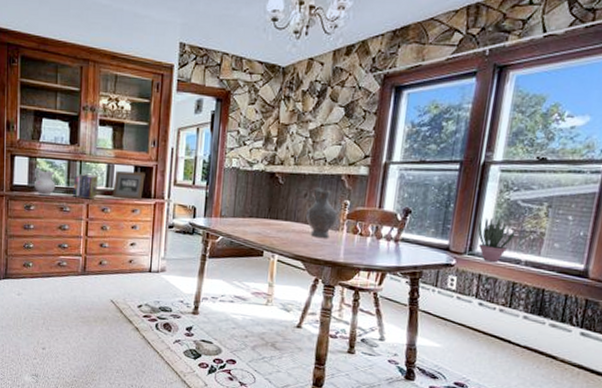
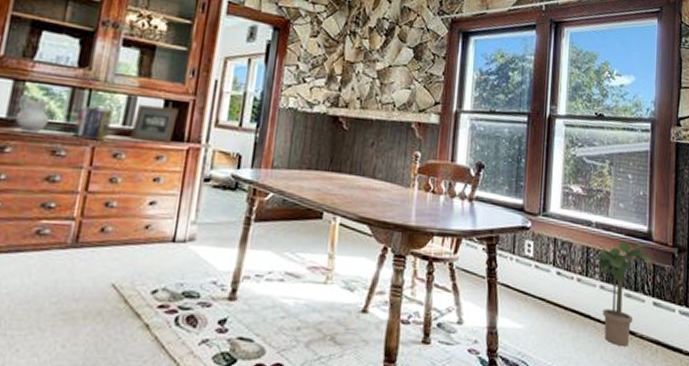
decorative vase: present [305,187,338,239] -> none [372,135,408,198]
potted plant: present [477,218,516,263] -> none [549,175,584,225]
potted plant: none [520,278,587,368] -> present [594,242,654,346]

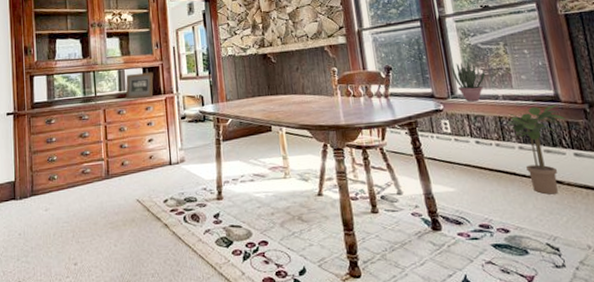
ceramic pitcher: present [15,94,51,135] -> none [52,83,73,109]
books: present [73,105,114,141] -> none [89,81,112,105]
potted plant: none [549,175,584,225] -> present [451,61,486,103]

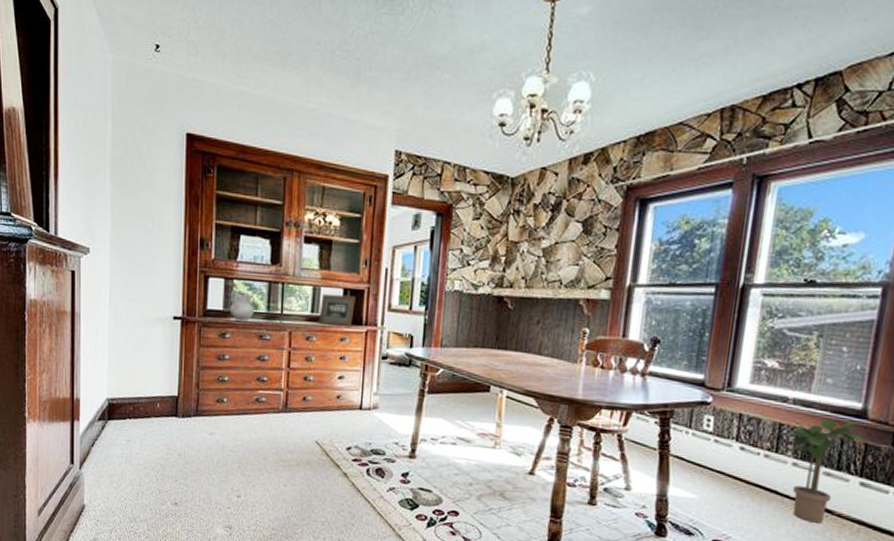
ceramic pitcher: none [52,83,73,109] -> present [229,290,255,323]
potted plant: present [451,61,486,103] -> none [737,349,782,401]

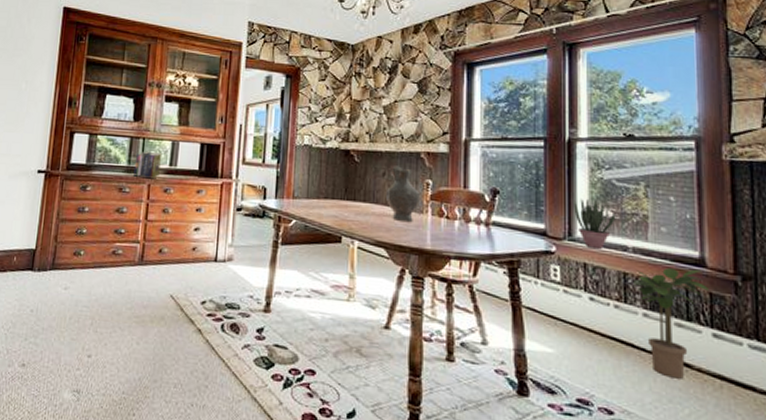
ceramic pitcher: present [229,290,255,323] -> none [92,145,116,176]
books: none [274,296,303,326] -> present [133,151,163,179]
picture frame: present [318,293,356,328] -> none [176,148,212,180]
decorative vase: none [538,313,575,373] -> present [385,166,420,223]
potted plant: none [737,349,782,401] -> present [574,199,616,250]

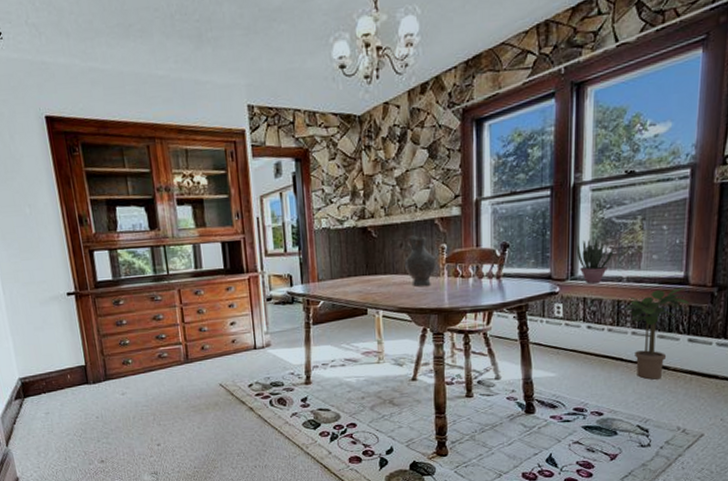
books: present [133,151,163,179] -> none [159,257,187,285]

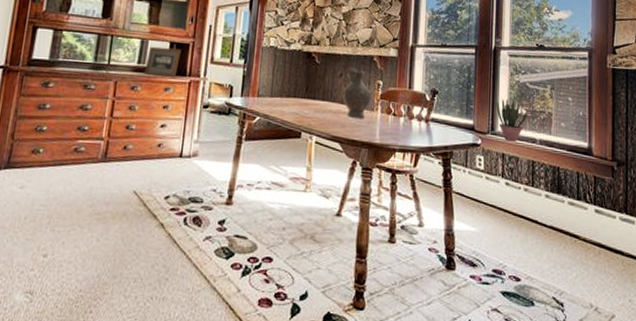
picture frame: none [202,247,235,279] -> present [144,46,181,78]
potted plant: present [626,287,690,380] -> none [539,156,594,248]

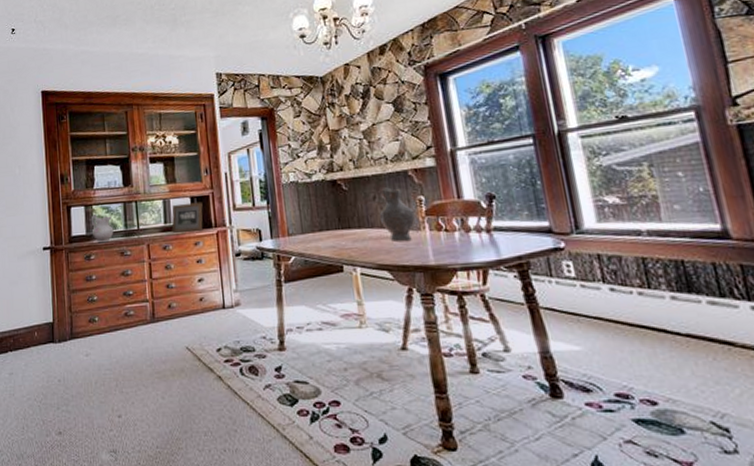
ceramic pitcher: none [55,41,82,72] -> present [91,215,114,243]
potted plant: present [496,99,528,142] -> none [575,187,624,239]

